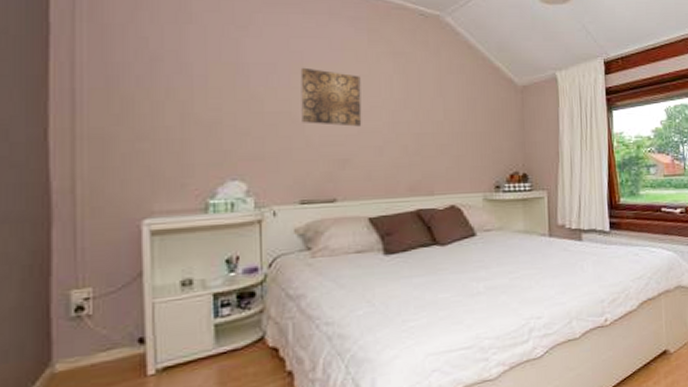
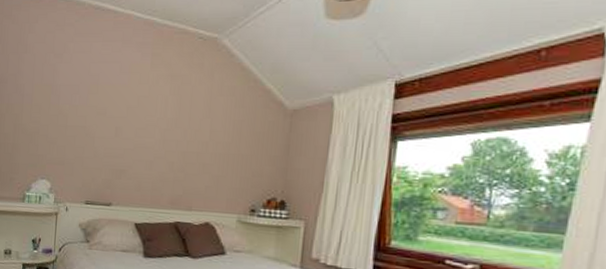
wall art: present [300,67,362,127] -> none [93,88,142,142]

